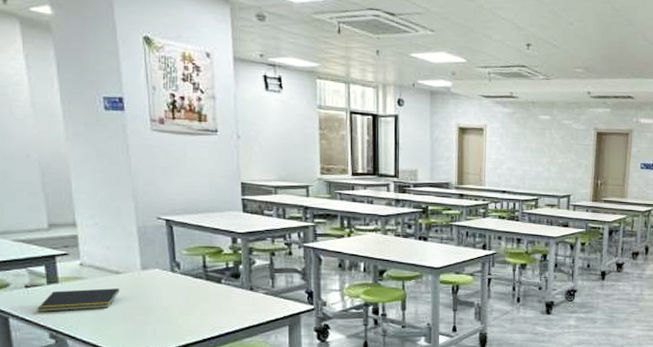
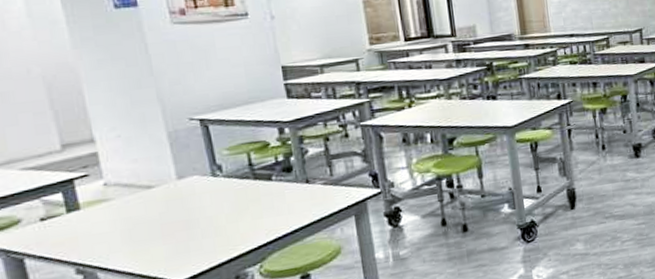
notepad: present [37,288,120,312] -> none [57,204,154,246]

